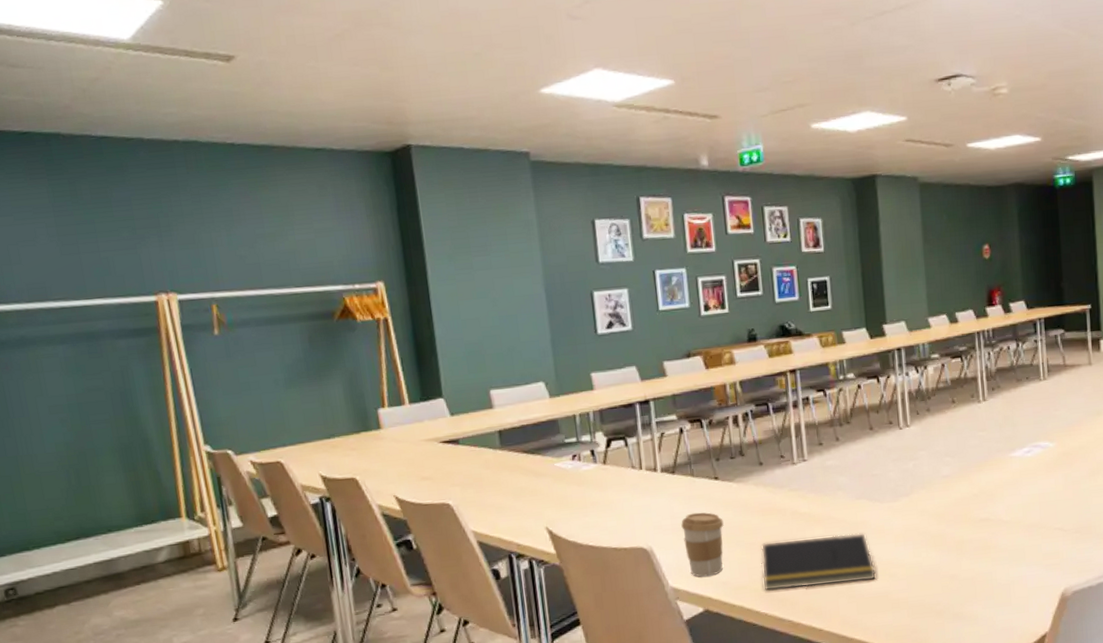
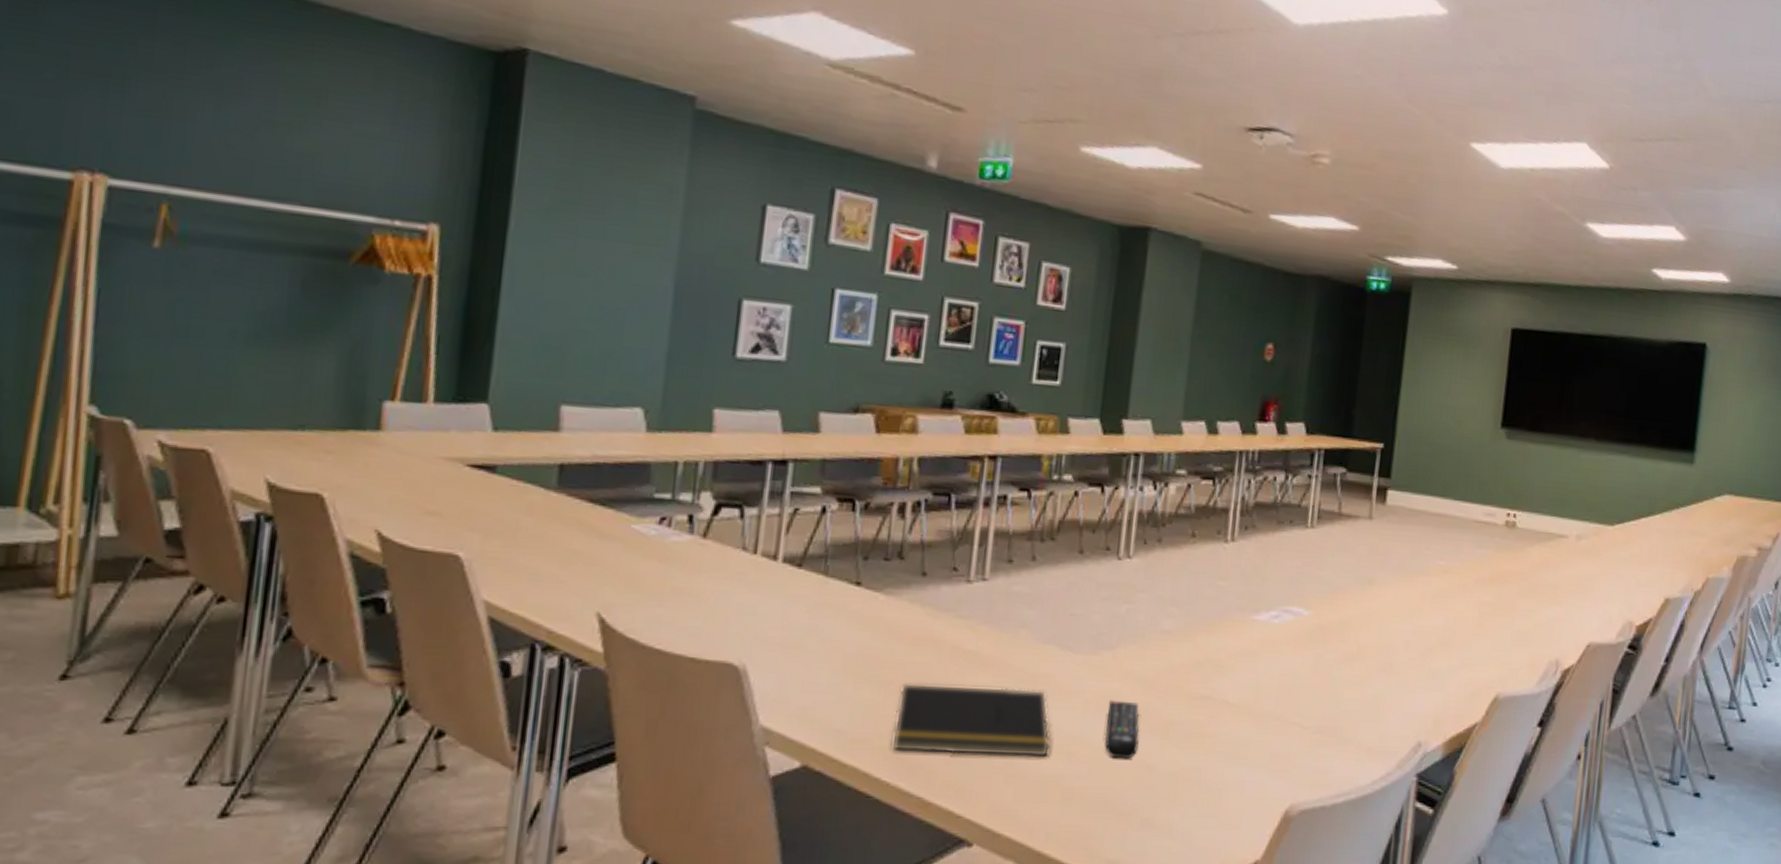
coffee cup: present [681,512,724,577] -> none [792,626,856,719]
remote control: none [912,531,941,573] -> present [1104,700,1140,759]

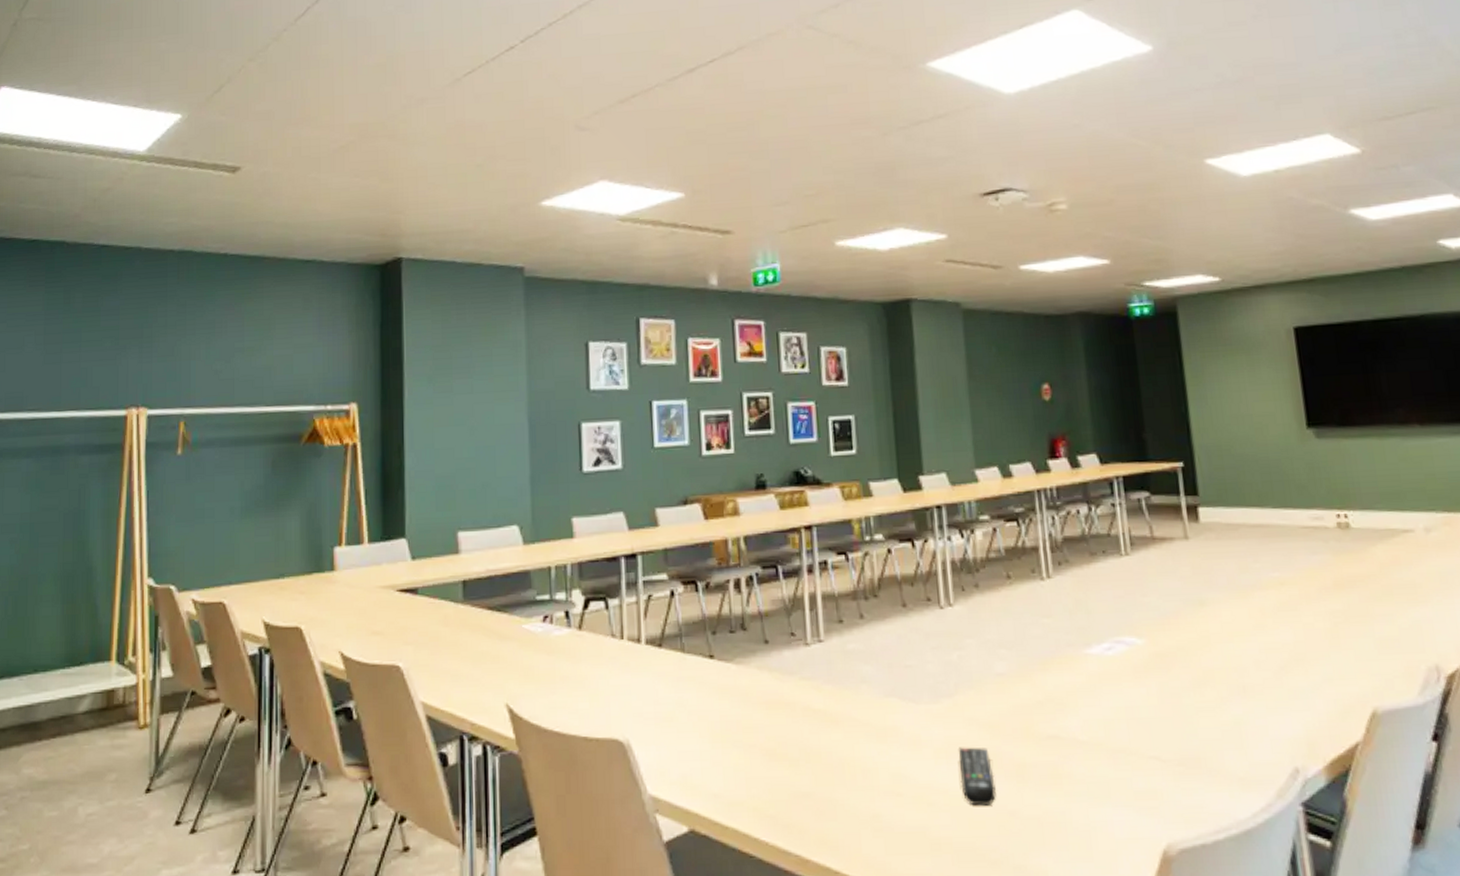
notepad: present [894,682,1051,758] -> none [763,742,911,812]

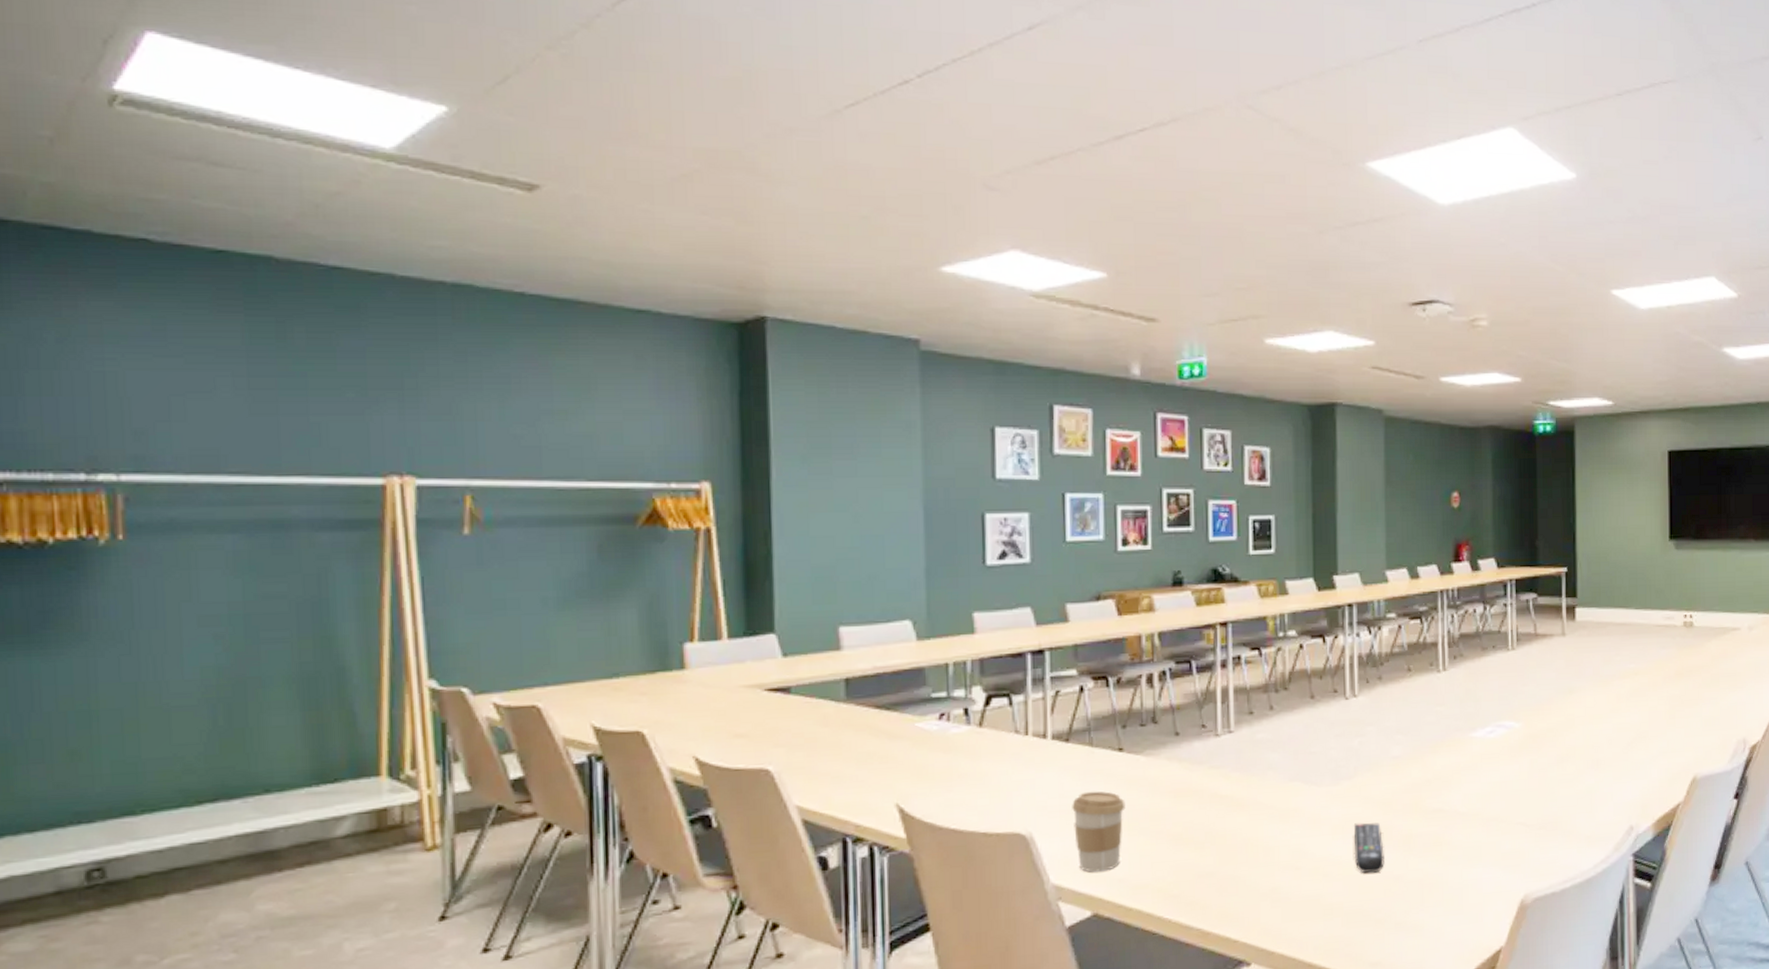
coffee cup: none [666,699,718,785] -> present [1072,791,1126,872]

